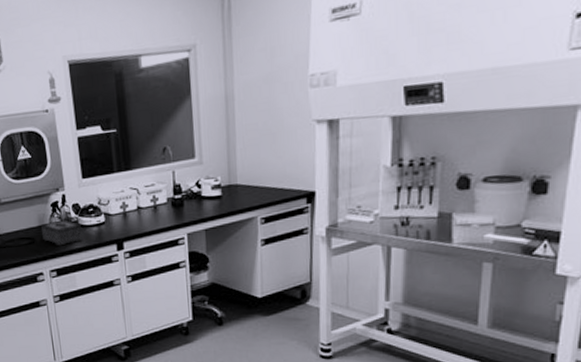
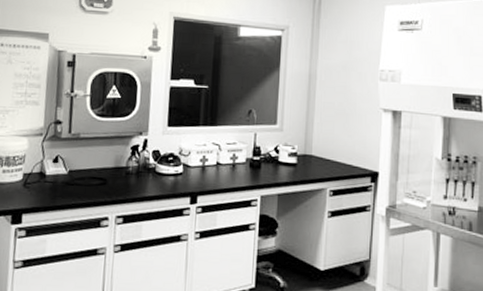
tissue box: present [40,219,84,246] -> none [116,164,159,192]

